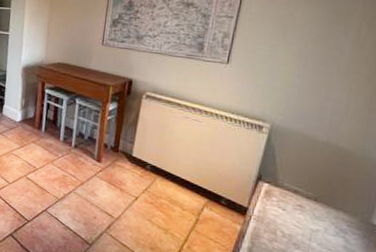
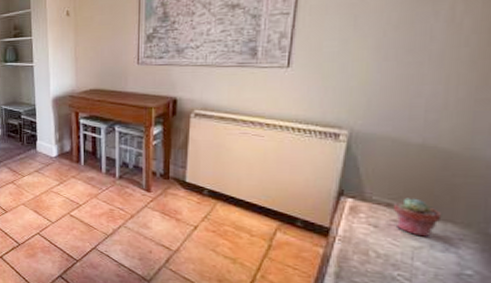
potted succulent: none [298,187,336,222] -> present [392,198,442,237]

